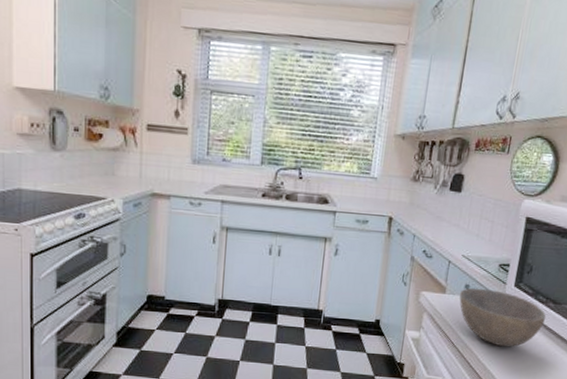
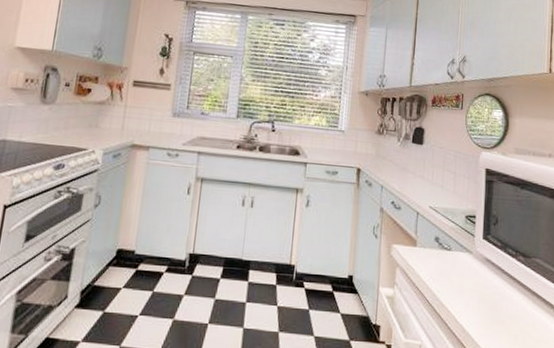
bowl: present [459,288,547,347] -> none [431,240,518,306]

